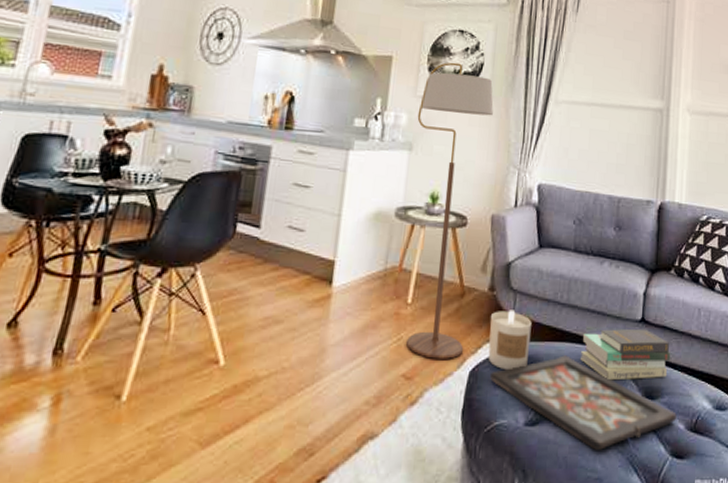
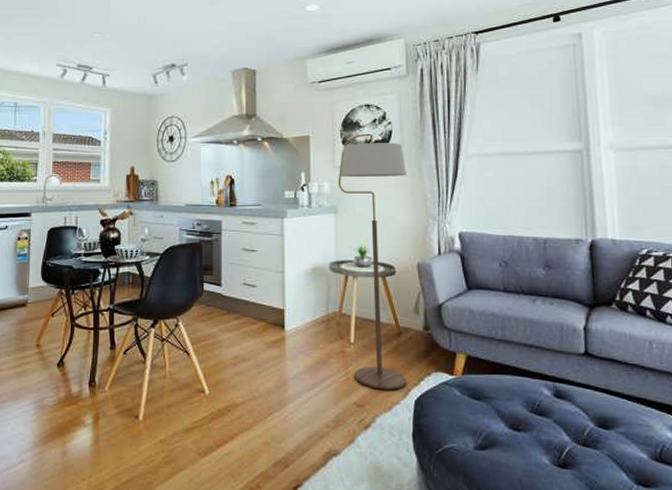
candle: present [488,310,532,371] -> none [428,346,471,400]
decorative tray: present [490,355,678,450] -> none [435,387,639,475]
books: present [580,328,671,381] -> none [522,361,623,411]

